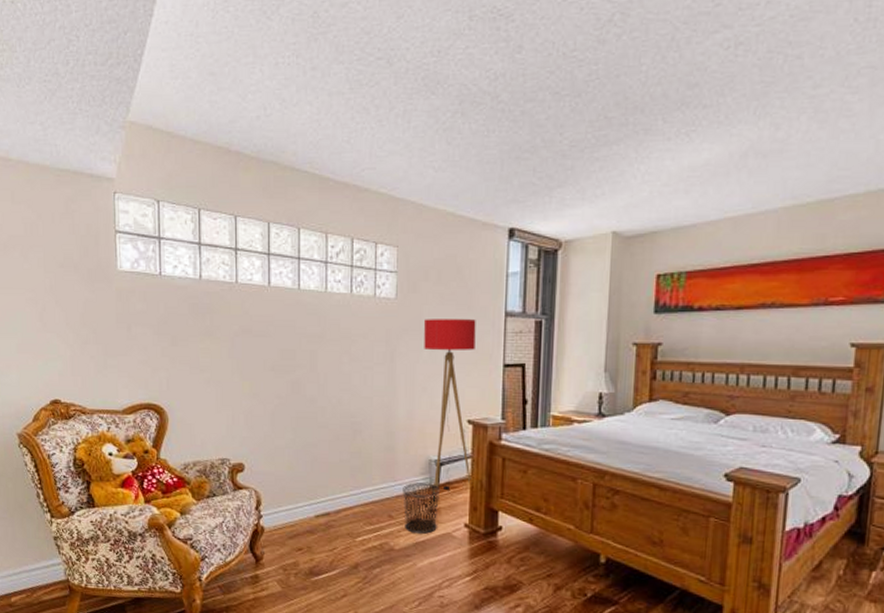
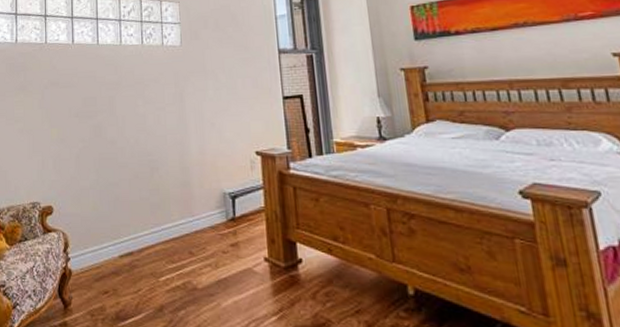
waste bin: present [402,482,441,535] -> none [201,217,238,272]
floor lamp: present [424,319,476,501] -> none [207,58,266,235]

